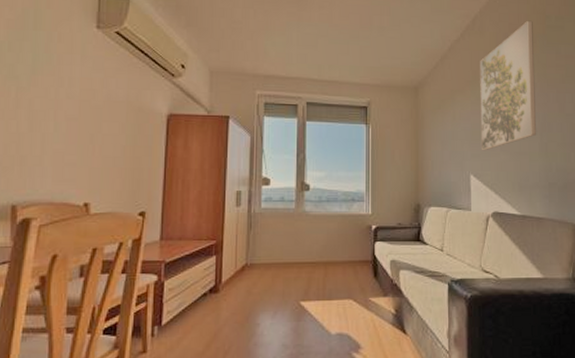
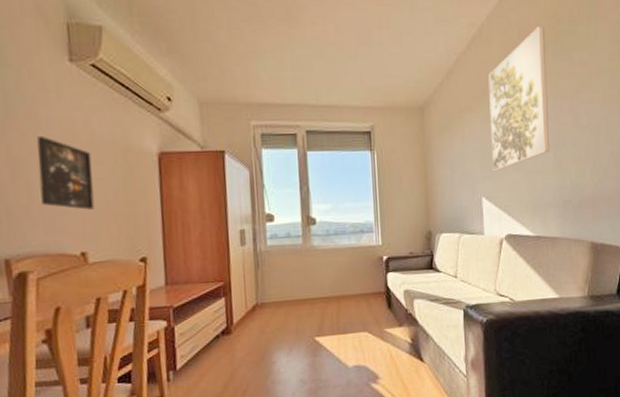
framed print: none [54,92,106,163] -> present [37,135,95,210]

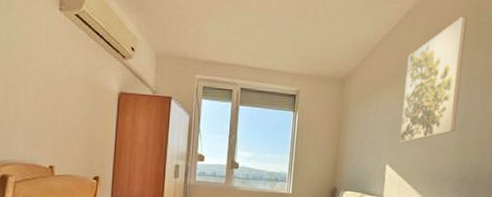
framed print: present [37,135,95,210] -> none [25,68,67,132]

